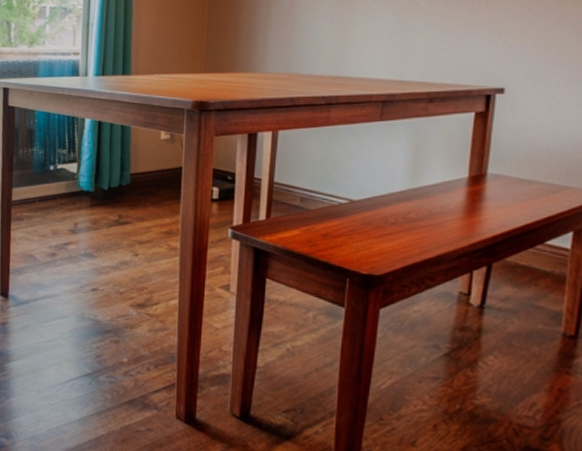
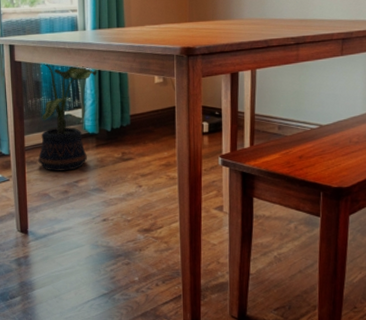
potted plant: none [25,110,98,231] -> present [38,64,98,171]

